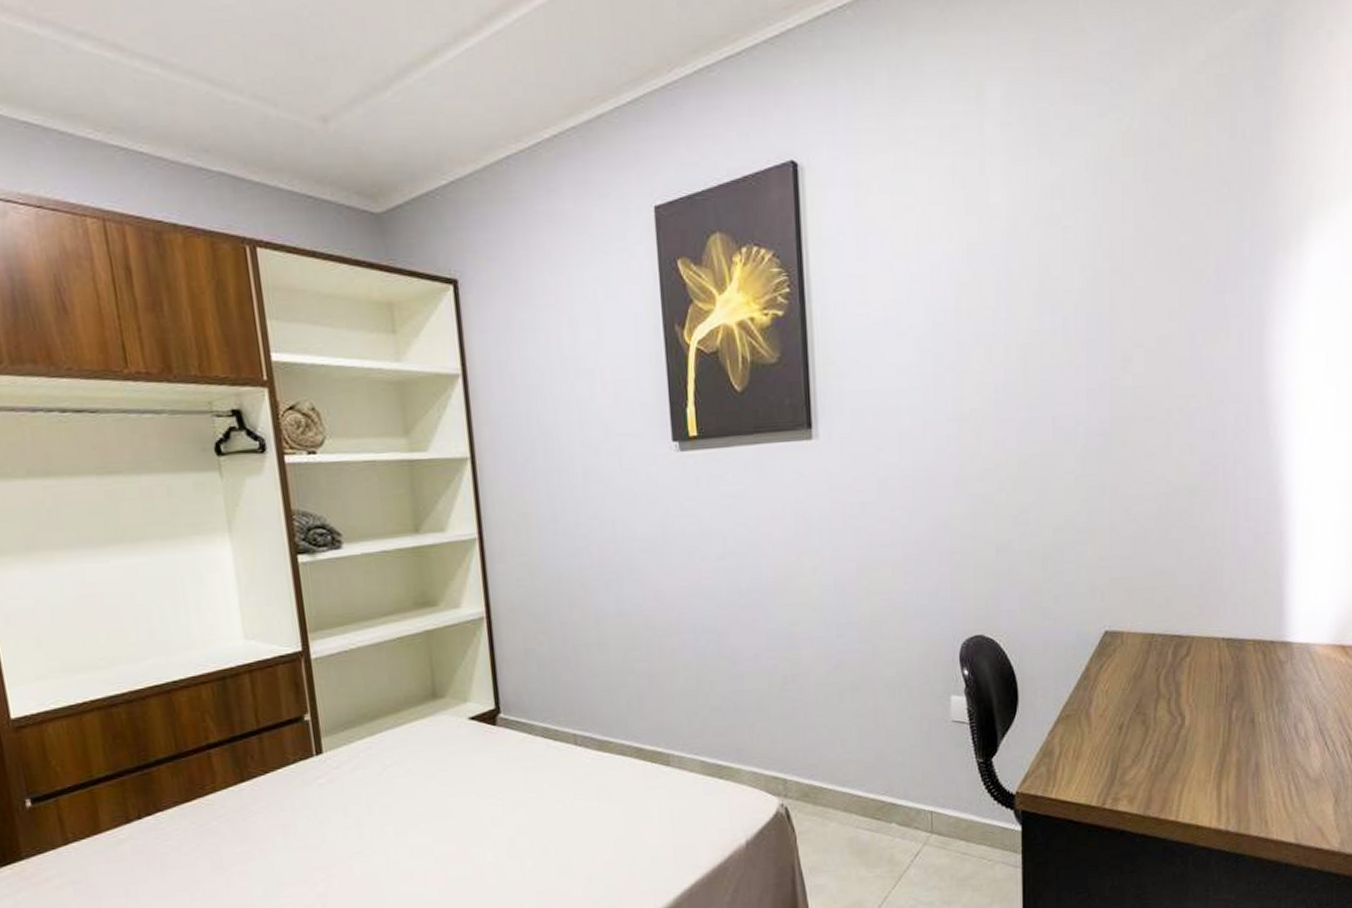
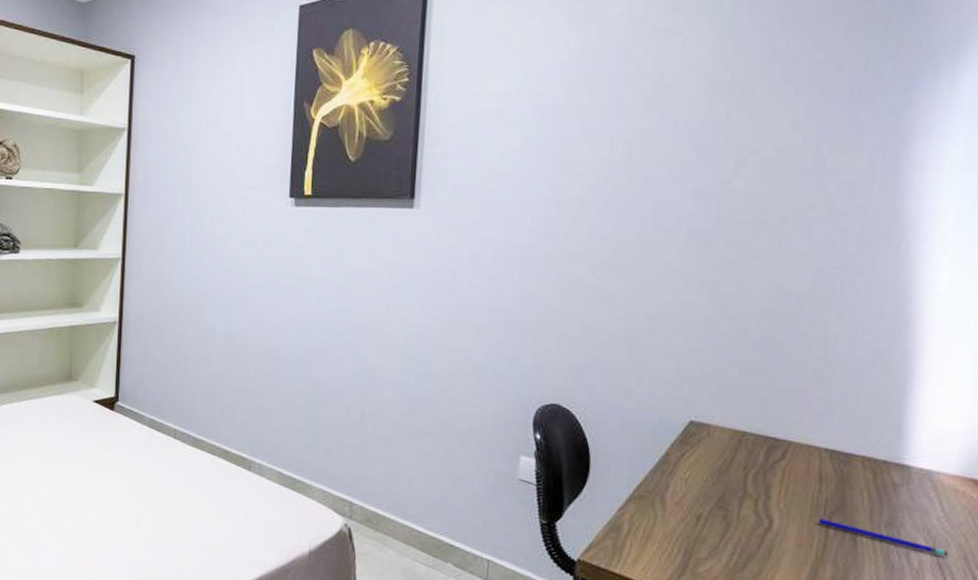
pen: none [1222,706,1327,722] -> present [818,518,949,557]

